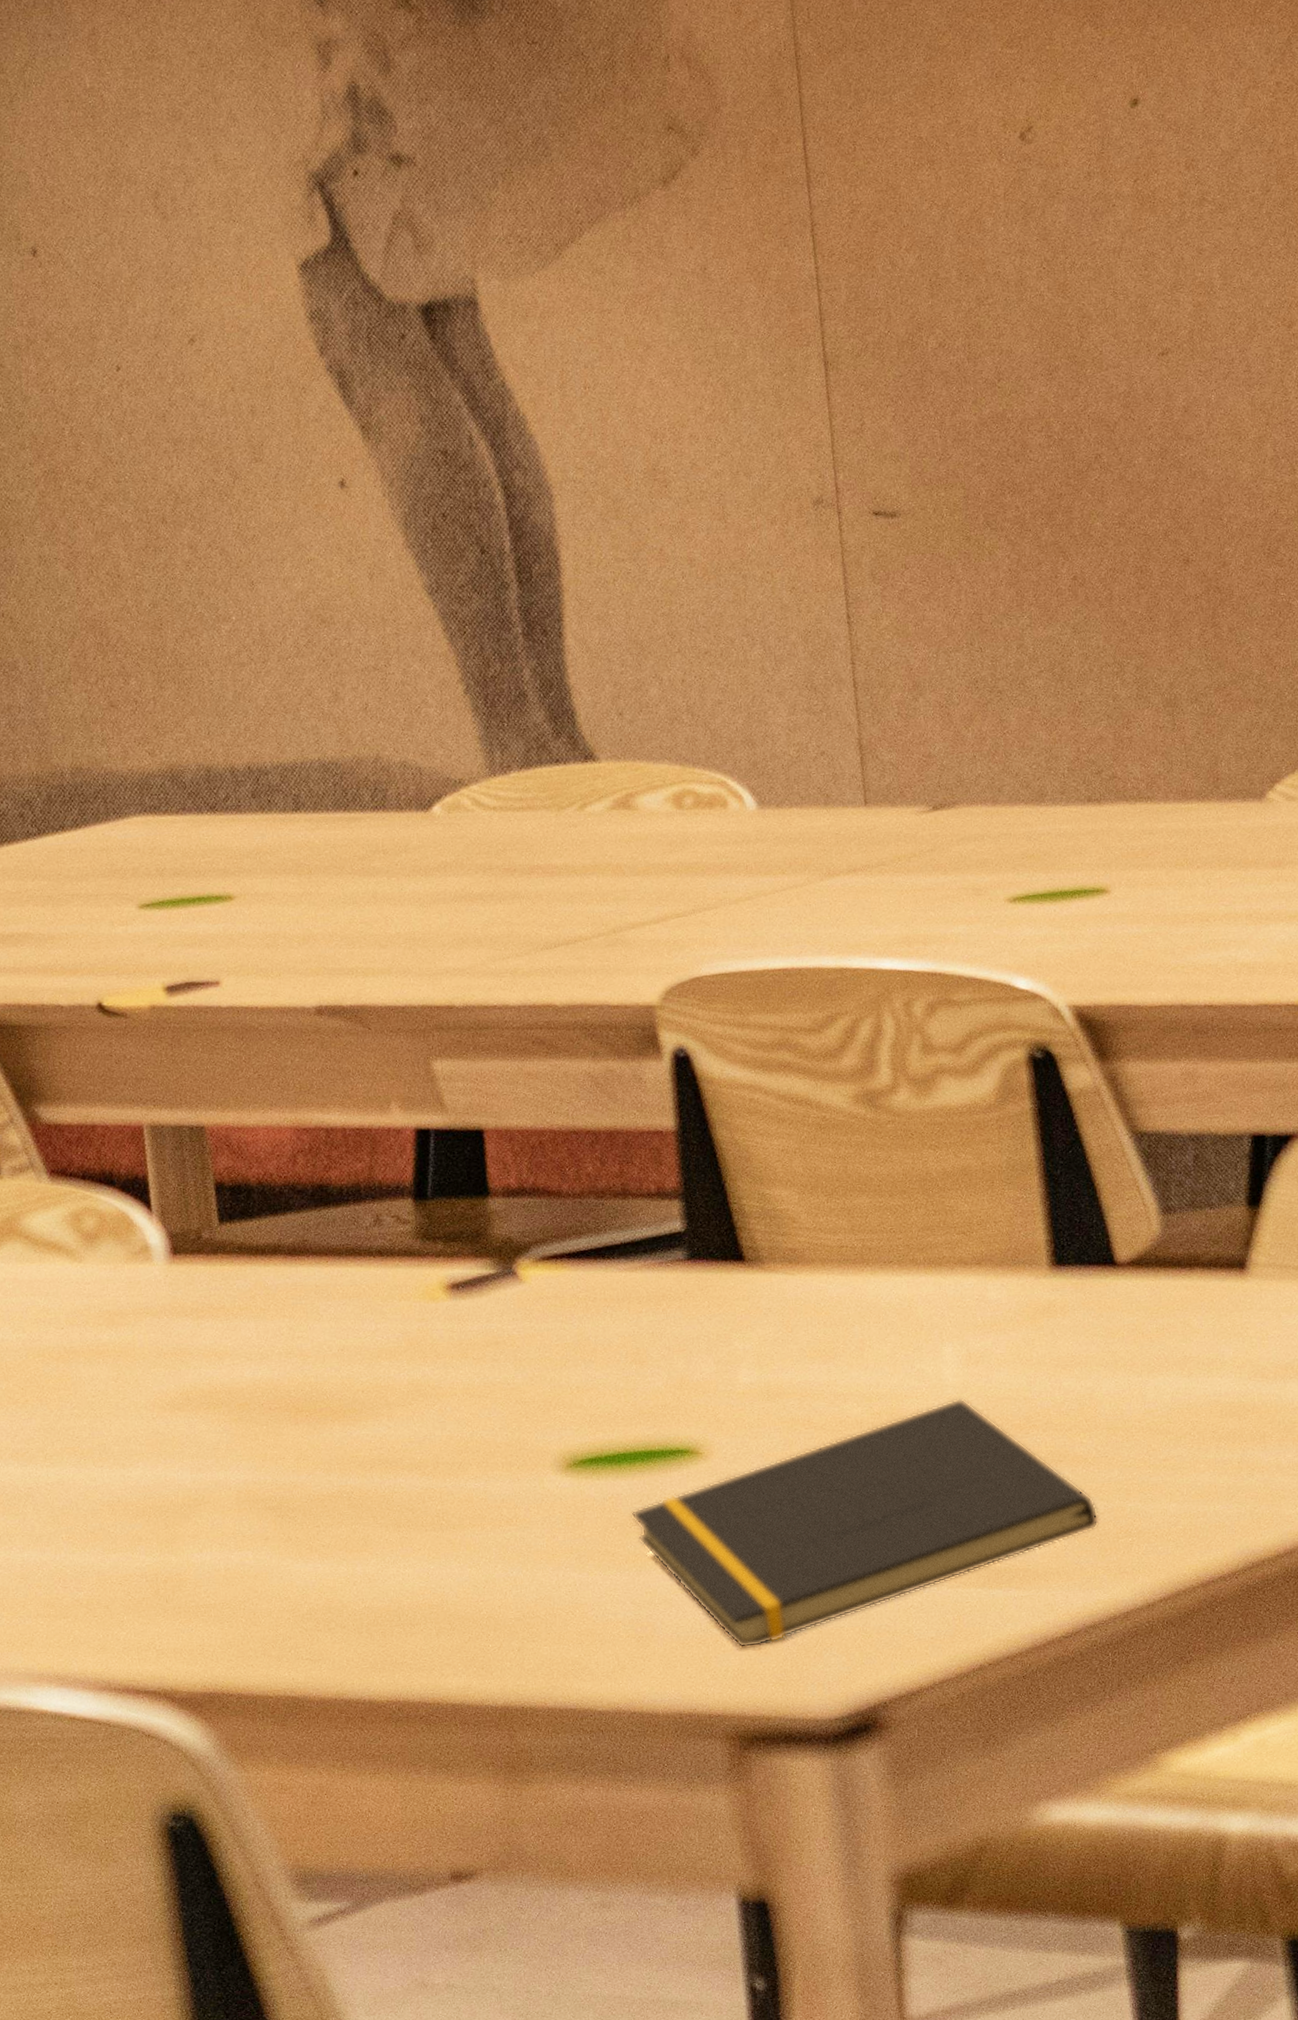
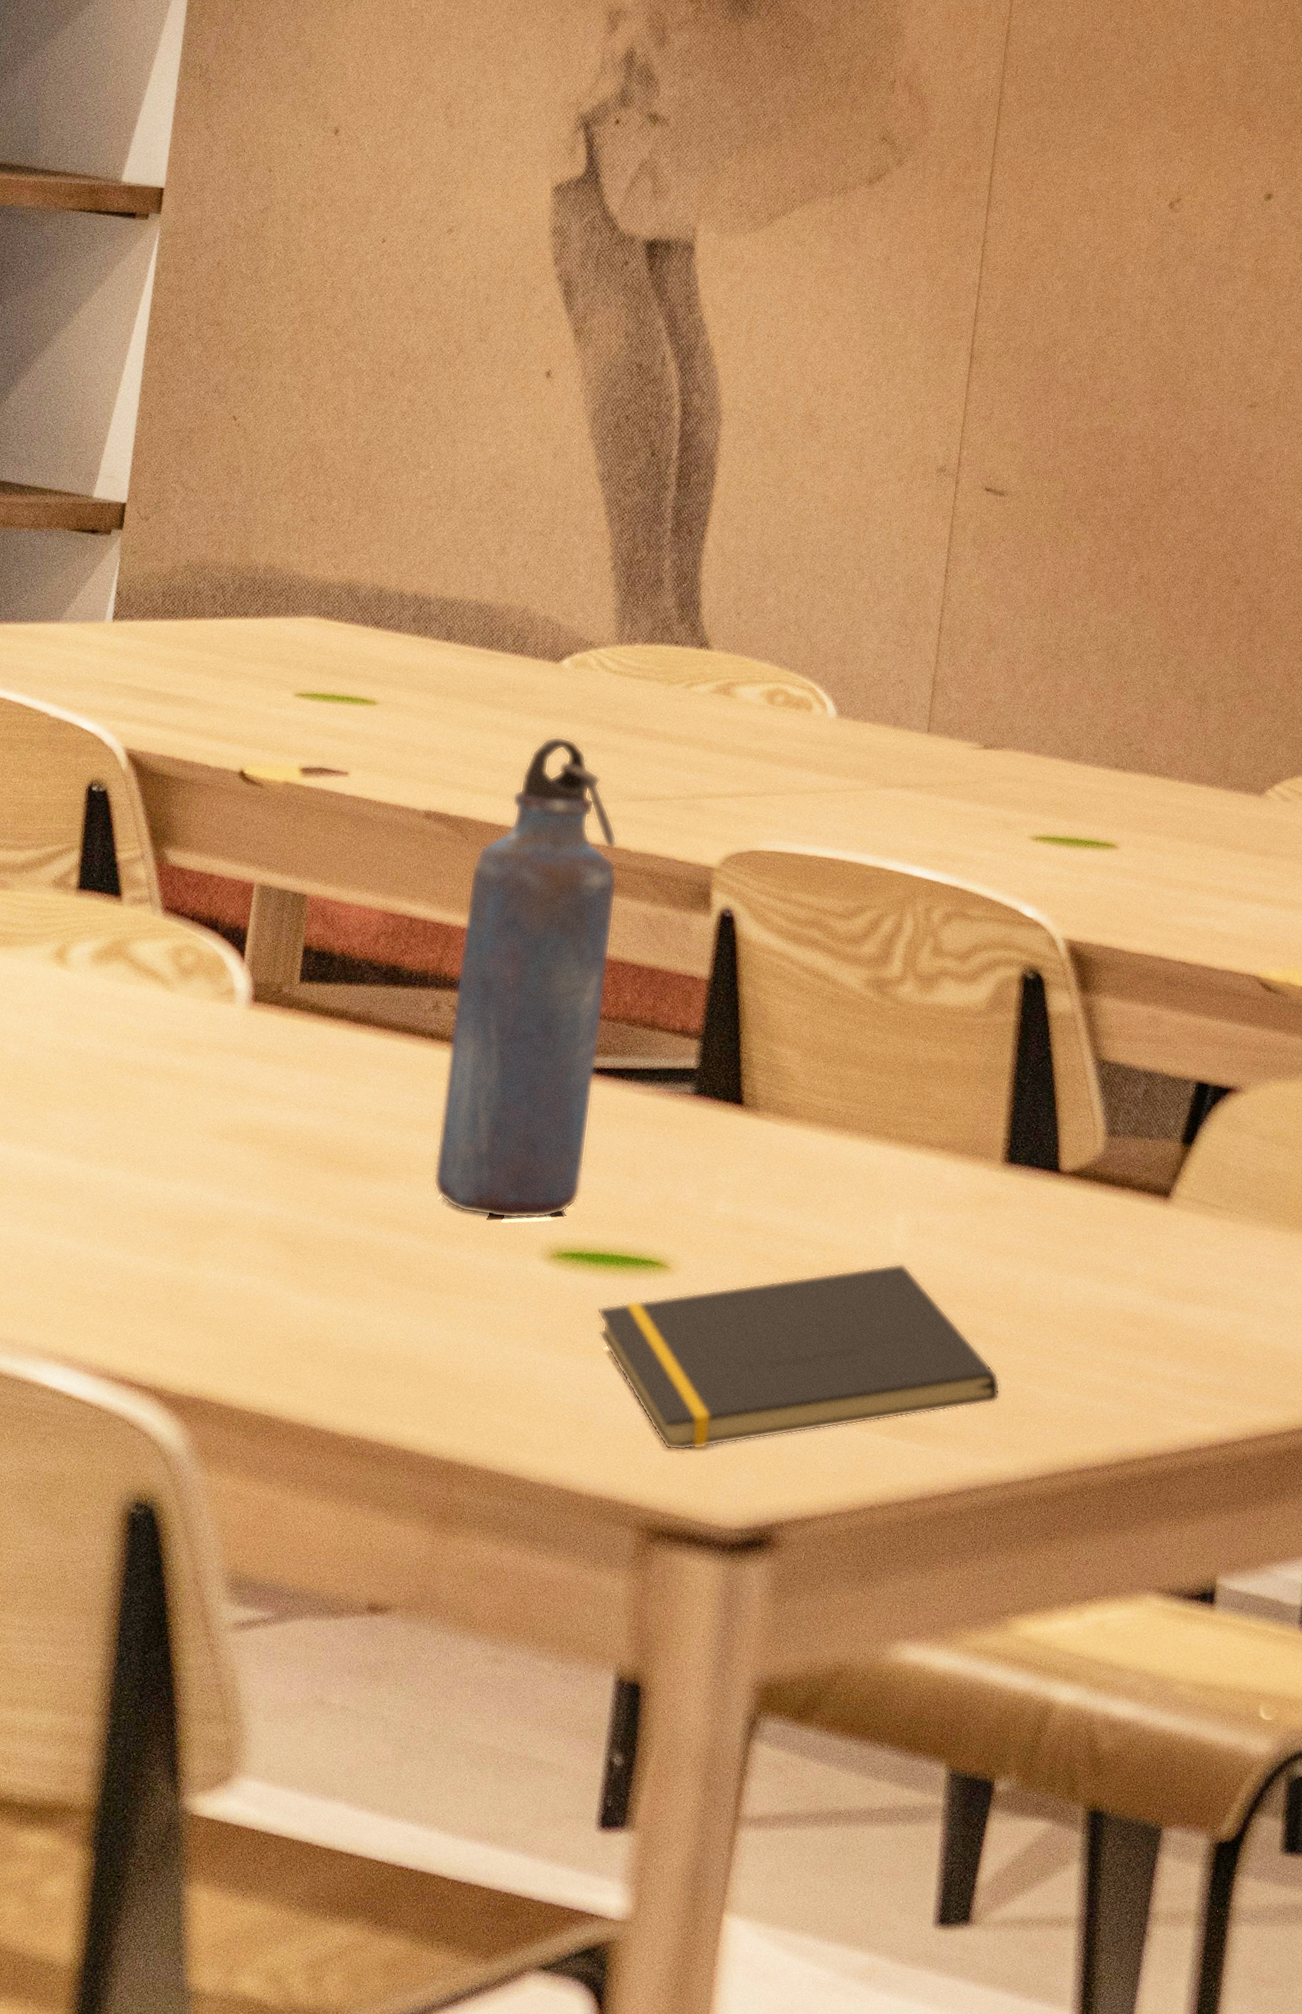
water bottle: none [383,893,584,1438] -> present [433,736,617,1219]

